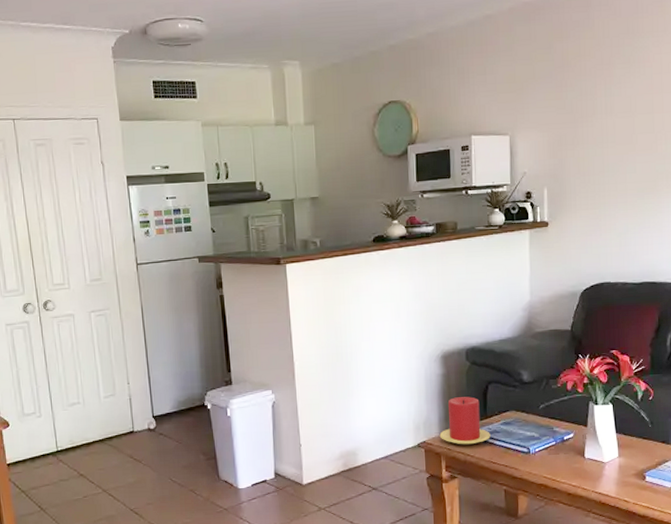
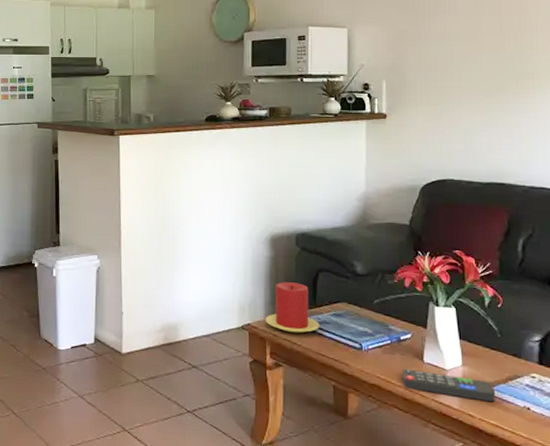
remote control: none [566,466,647,487] -> present [402,368,495,403]

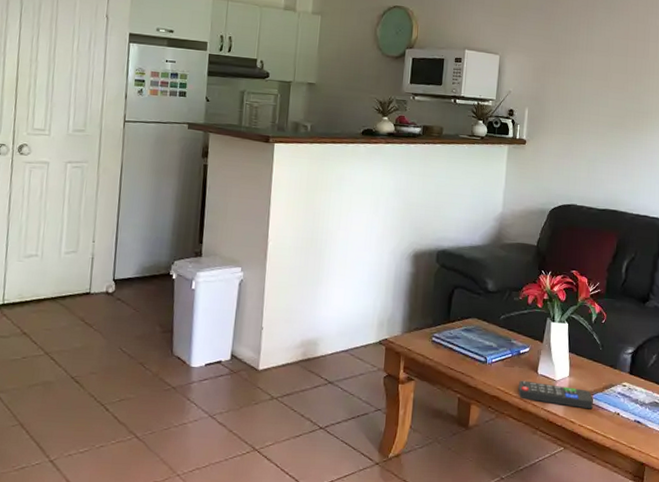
candle: present [265,282,320,333] -> none [401,298,451,348]

